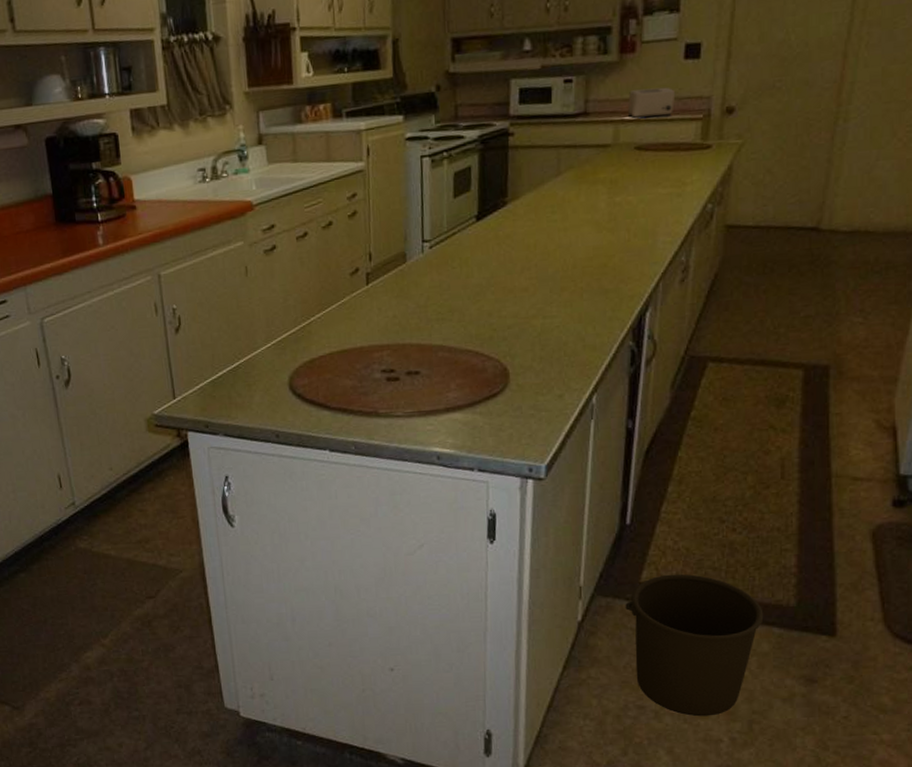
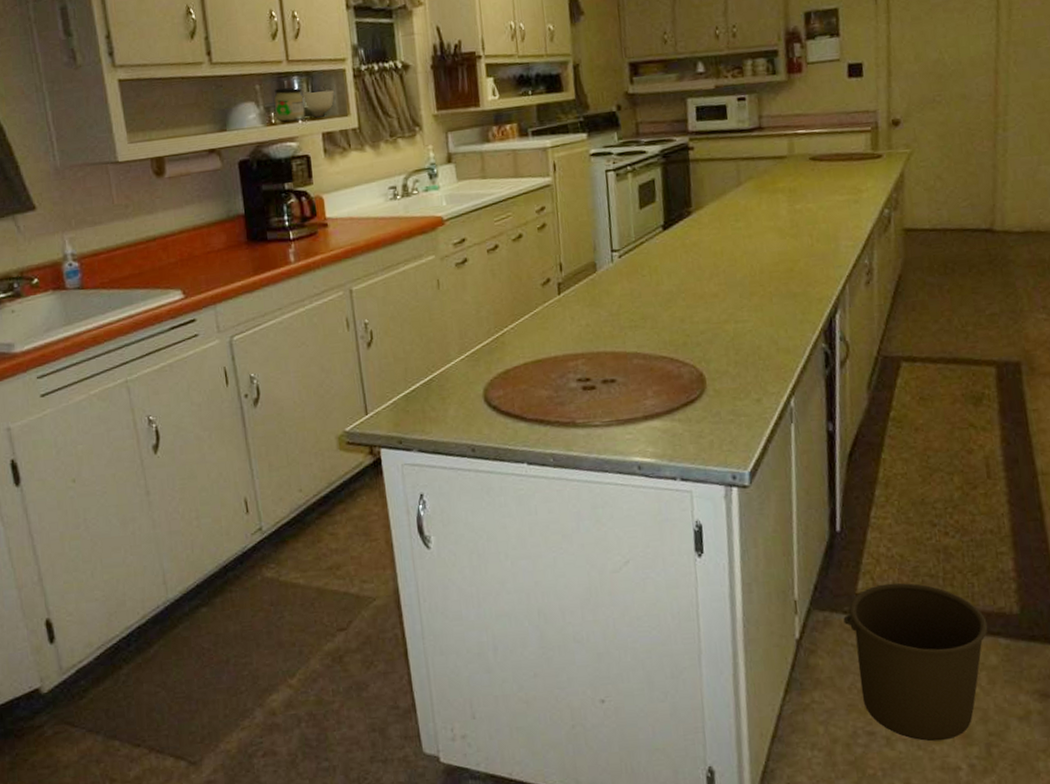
jar: none [80,59,113,97] -> present [274,88,306,122]
bowl: none [106,61,143,93] -> present [299,88,335,118]
toaster: present [627,87,676,119] -> none [799,102,844,132]

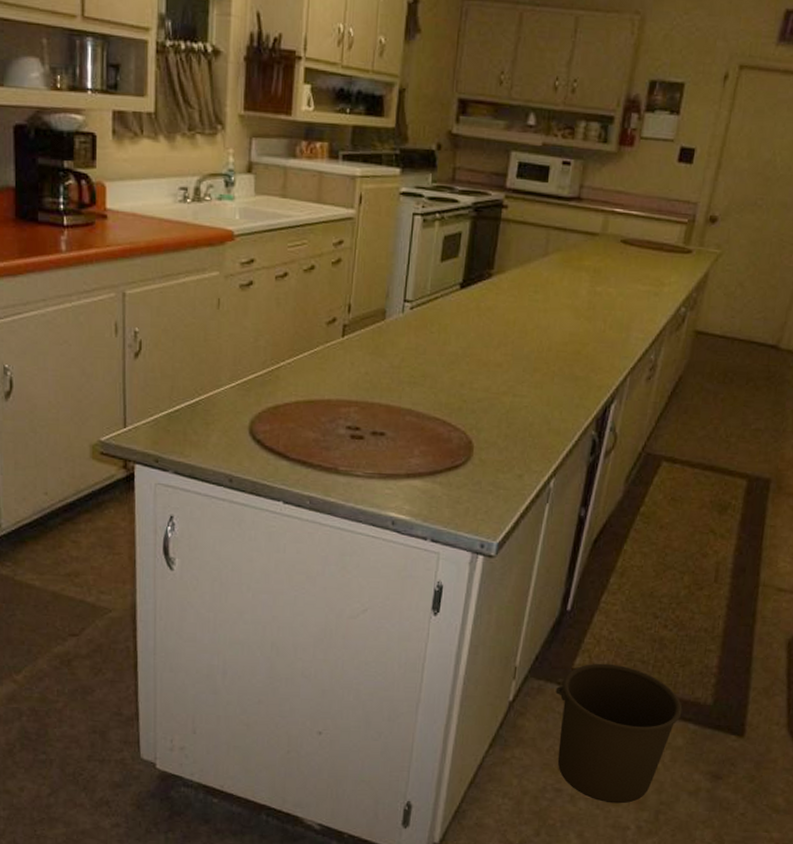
jar: present [274,88,306,122] -> none [62,49,96,92]
bowl: present [299,88,335,118] -> none [92,54,133,92]

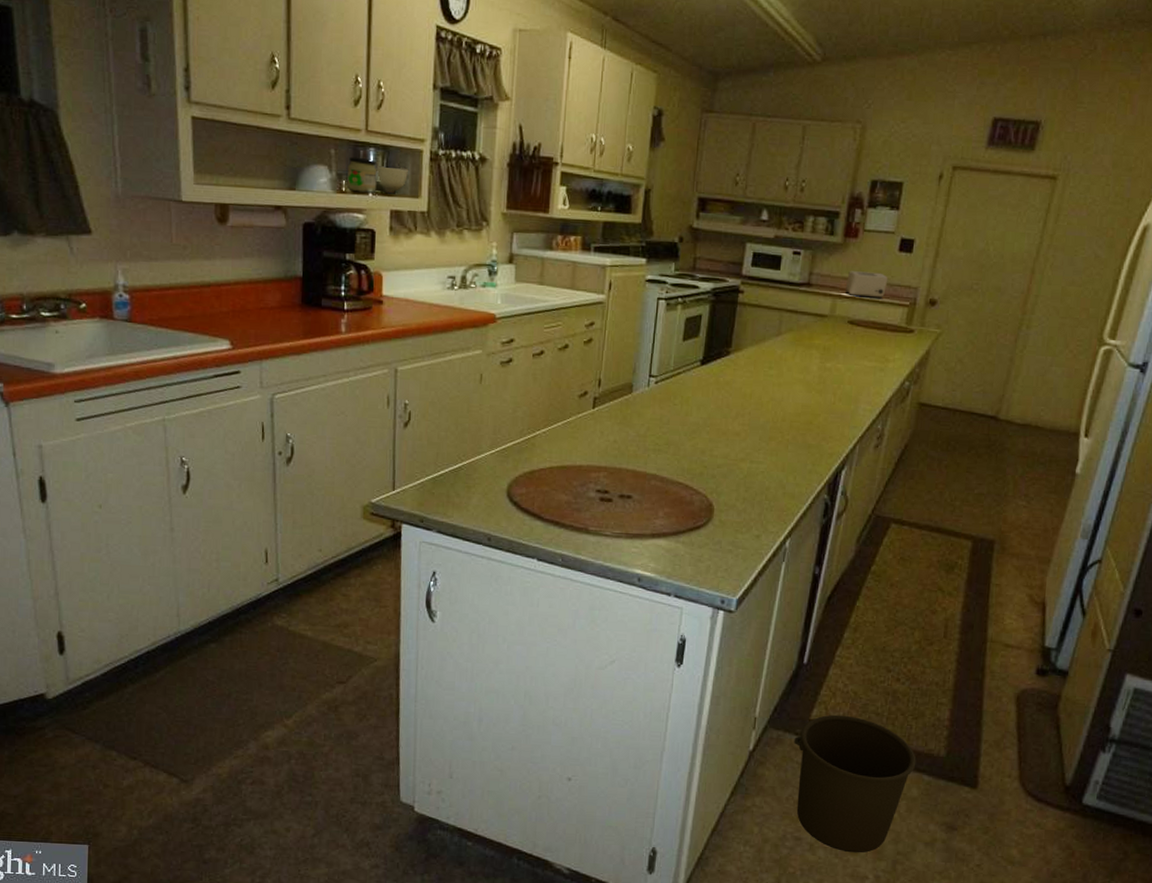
jar: none [62,49,96,92] -> present [347,158,377,194]
bowl: none [92,54,133,92] -> present [374,162,409,194]
toaster: none [618,183,666,216] -> present [845,271,888,299]

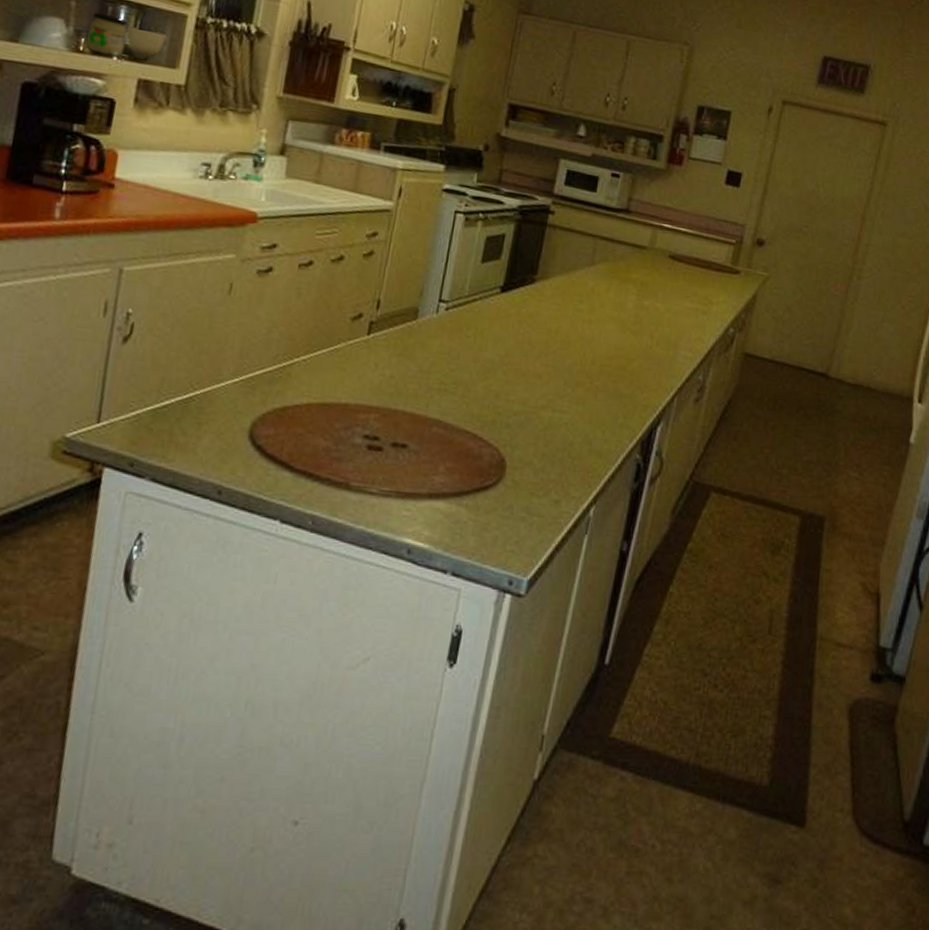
bucket: present [794,714,917,853] -> none [589,731,735,919]
toaster: present [845,271,888,299] -> none [666,200,714,234]

